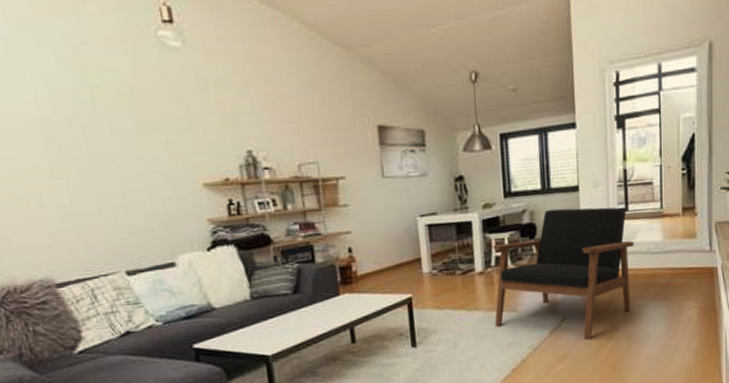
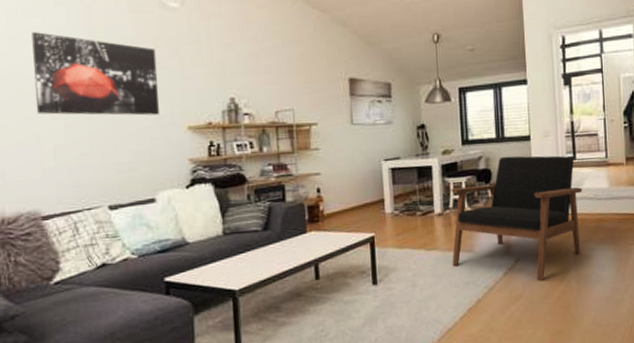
wall art: none [17,79,170,174] -> present [32,32,159,116]

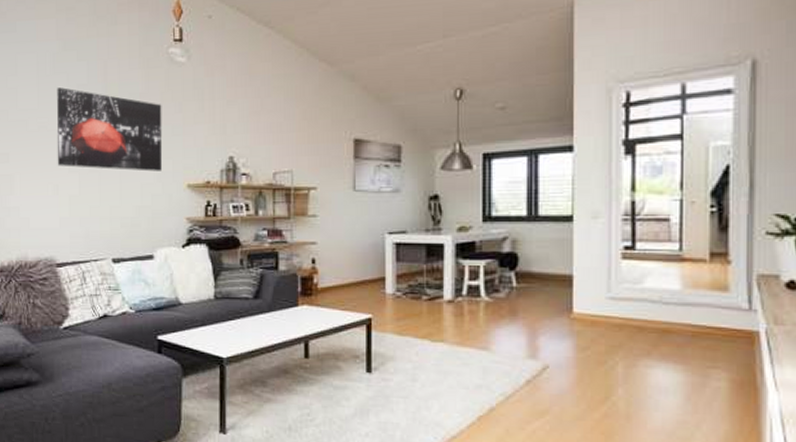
armchair: present [451,155,583,282] -> none [461,239,642,398]

